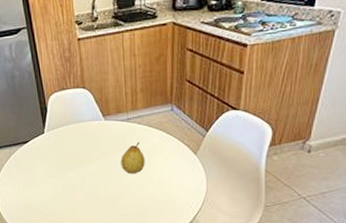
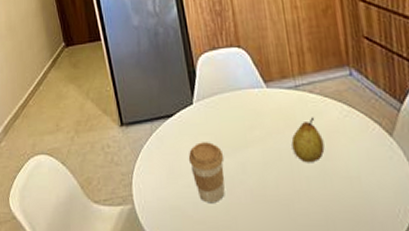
coffee cup: none [40,161,68,203] -> present [188,142,225,204]

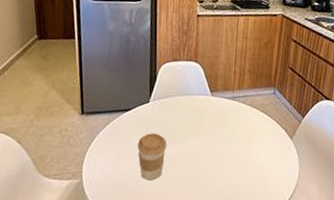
fruit: present [291,117,325,163] -> none [221,121,245,155]

